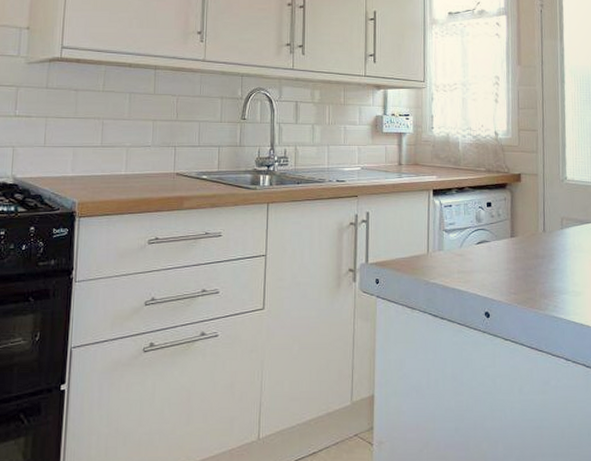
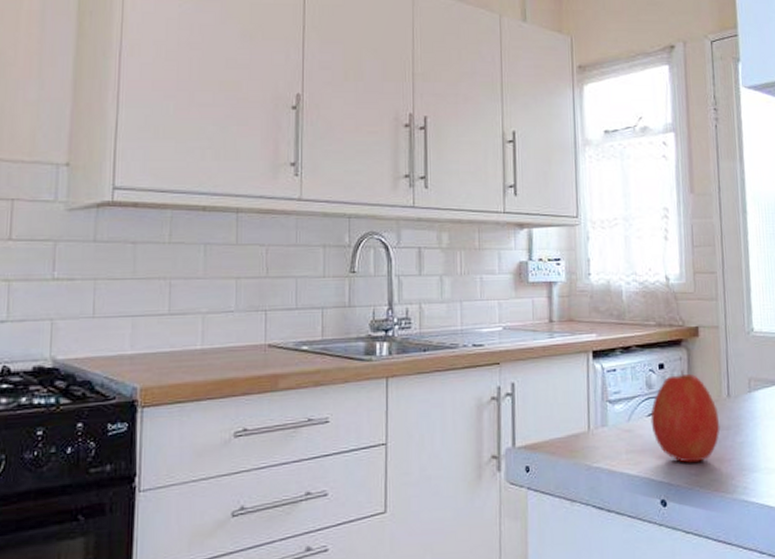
apple: none [479,209,536,283] -> present [650,370,720,463]

